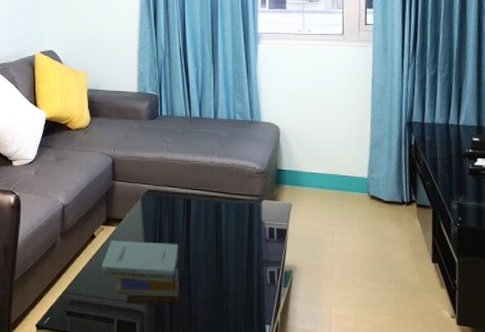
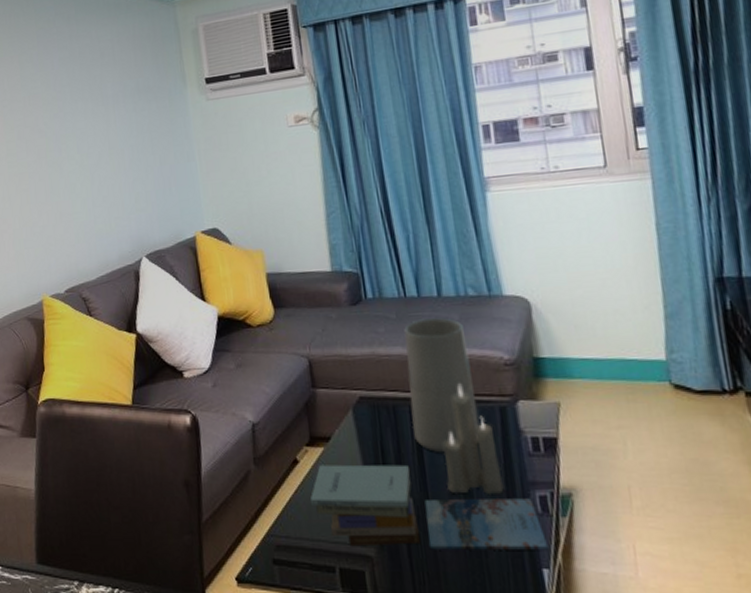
vase: none [185,134,233,236] -> present [404,318,480,453]
magazine: none [186,271,272,311] -> present [424,498,550,550]
candle: none [204,185,245,268] -> present [443,383,504,494]

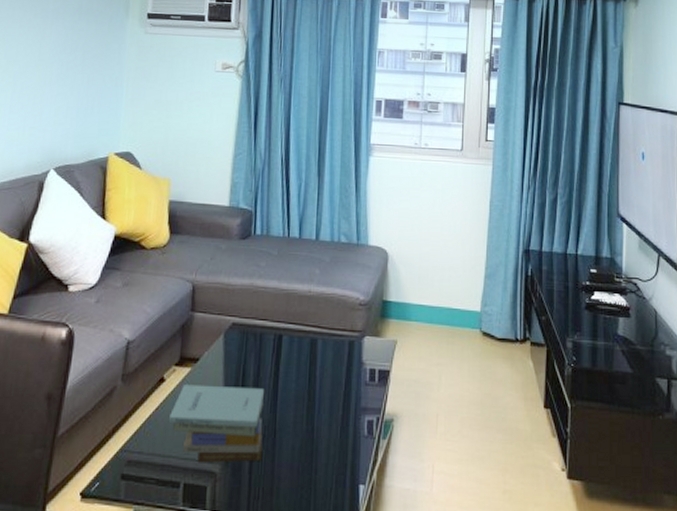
vase: present [404,318,480,453] -> none [274,258,332,379]
magazine: present [424,498,550,550] -> none [268,421,368,468]
candle: present [443,383,504,494] -> none [293,318,341,417]

